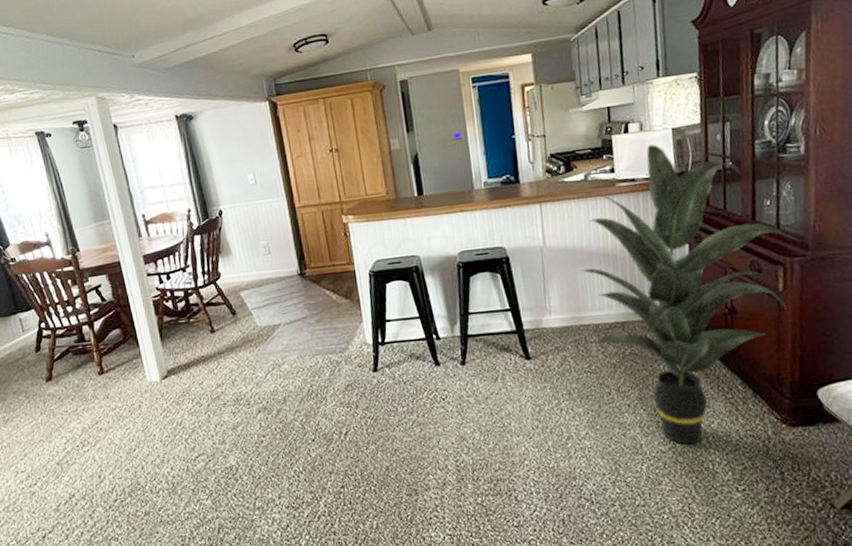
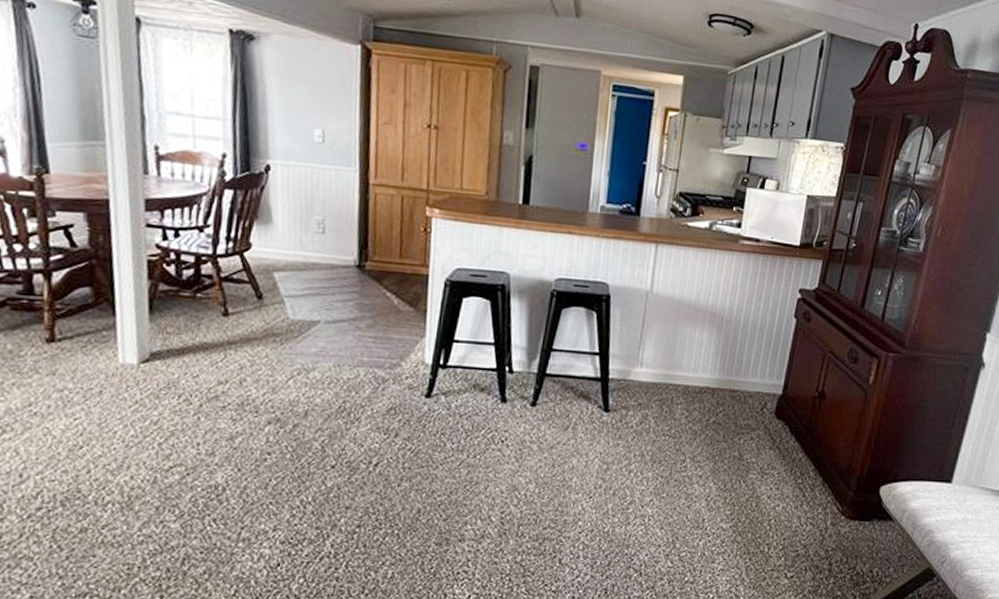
indoor plant: present [580,144,801,445] -> none [678,207,899,525]

